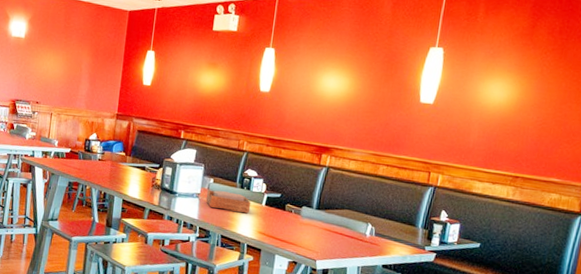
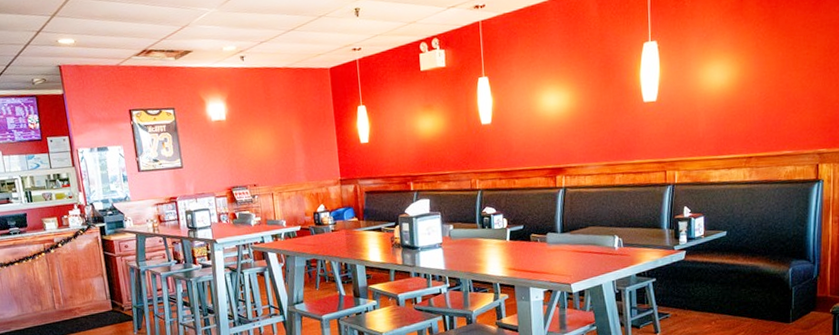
napkin holder: present [206,189,251,214] -> none [448,234,496,255]

